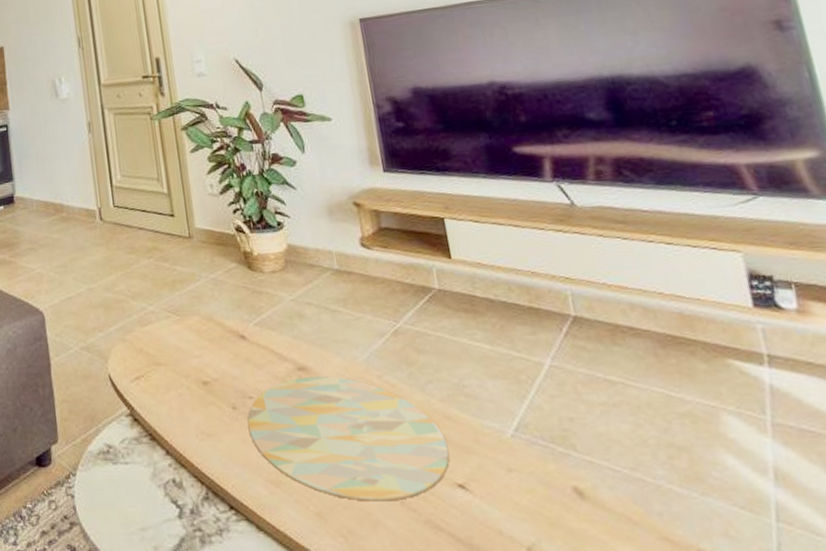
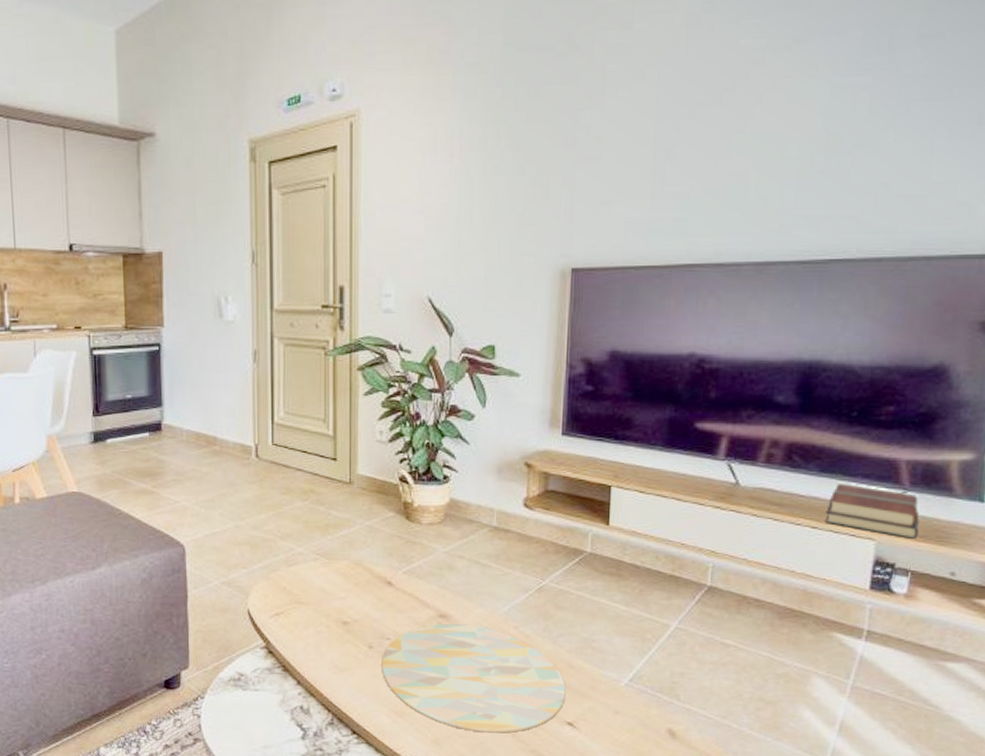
books: none [675,194,787,247] -> present [825,484,920,539]

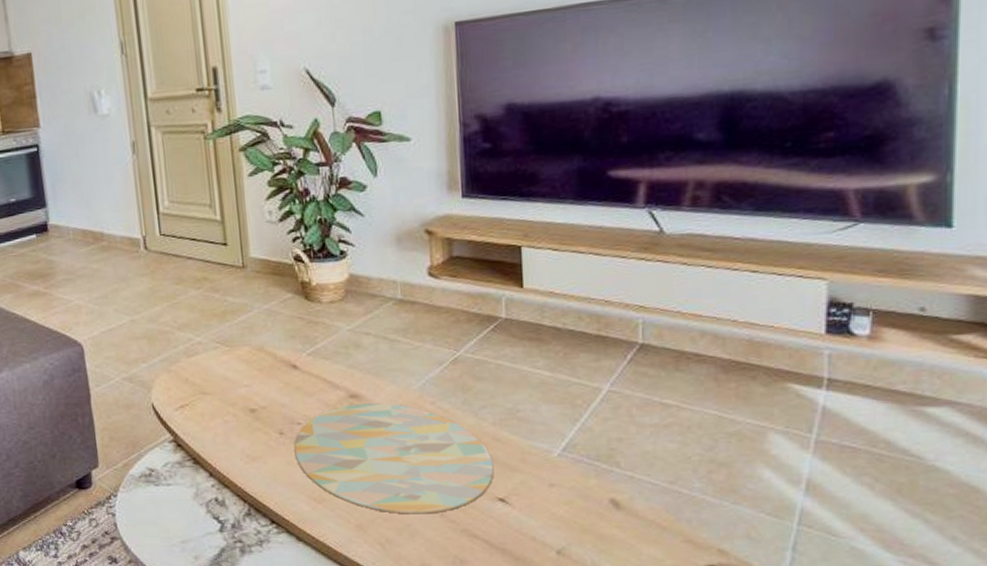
books: present [825,484,920,539] -> none [766,221,876,275]

